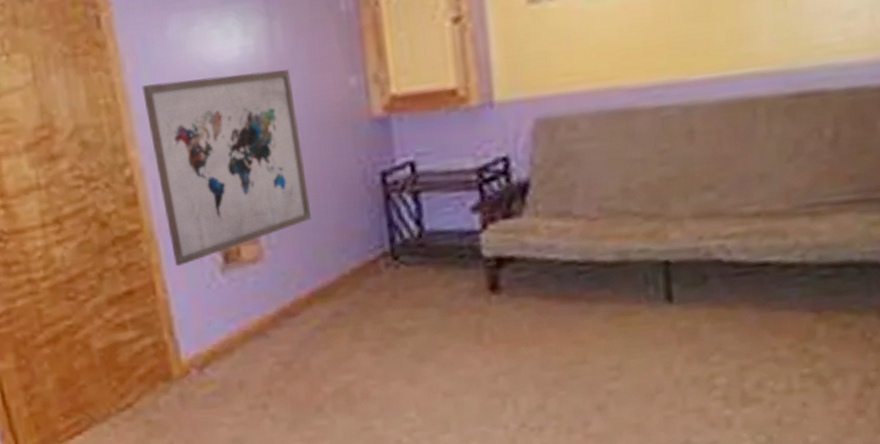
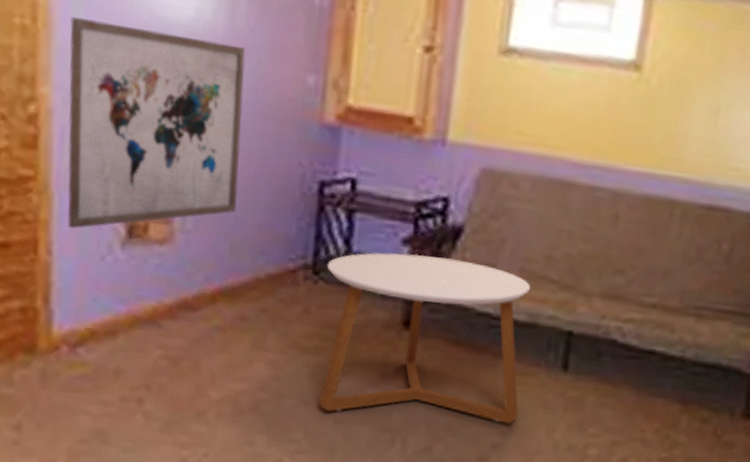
coffee table: none [404,213,629,387] -> present [319,252,531,424]

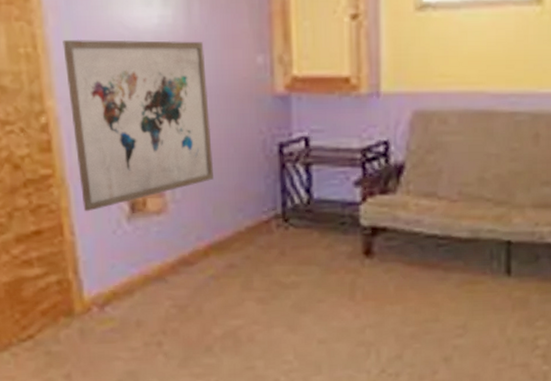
coffee table: present [319,252,531,424] -> none [294,192,472,335]

